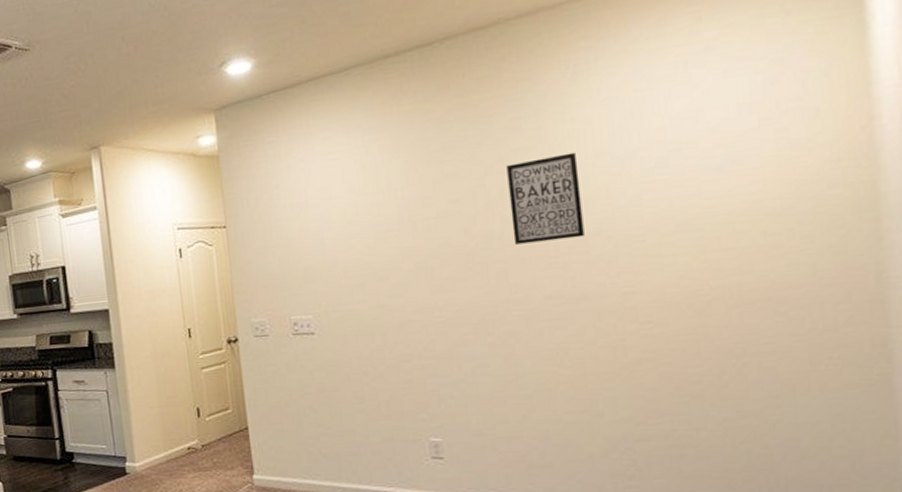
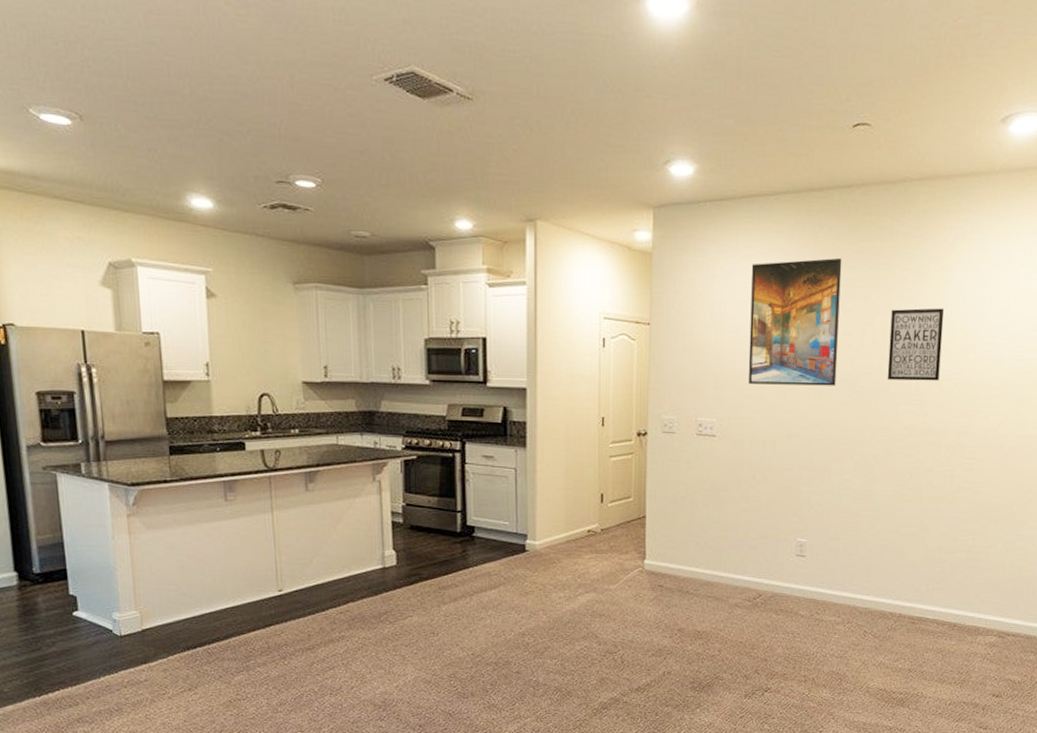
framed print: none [329,120,450,273] -> present [748,257,842,386]

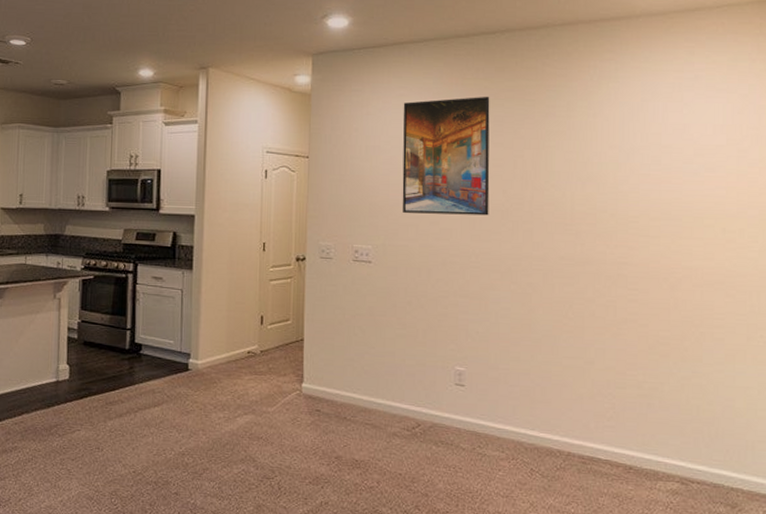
wall art: present [887,308,945,381] -> none [540,141,595,212]

